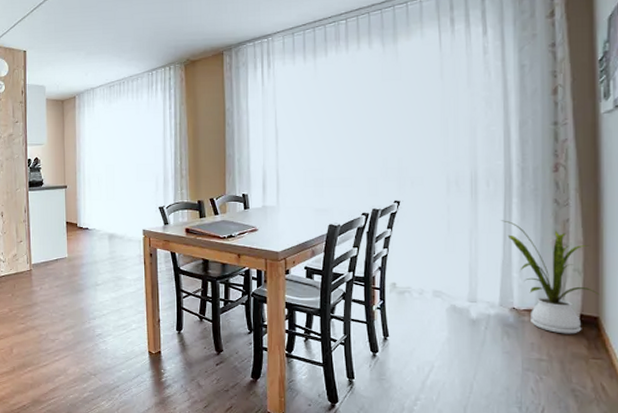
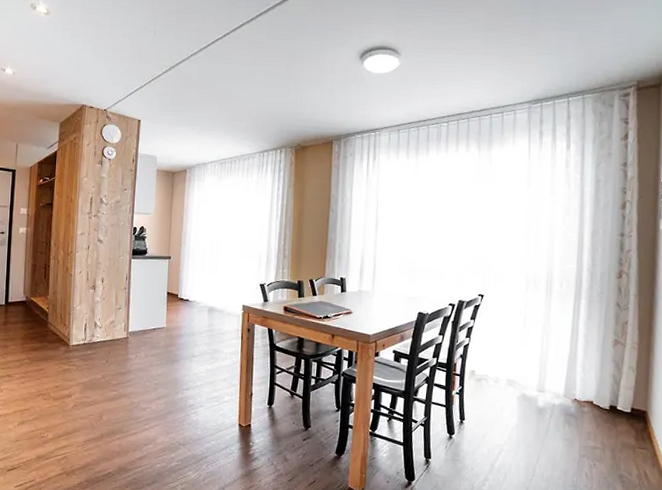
house plant: present [501,220,600,334] -> none [570,318,649,426]

